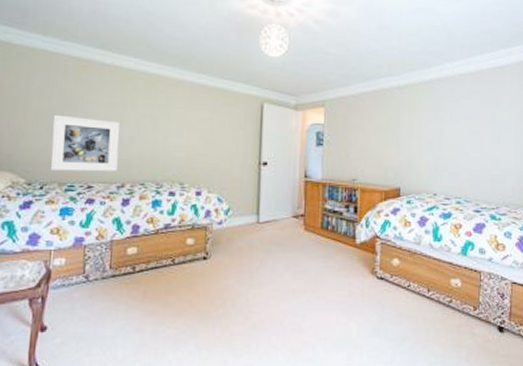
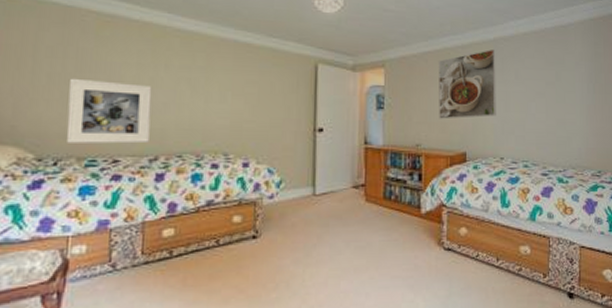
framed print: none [374,90,431,156] -> present [438,50,496,119]

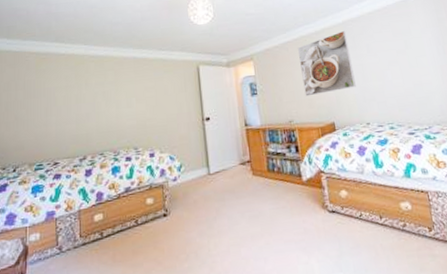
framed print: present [66,78,152,144] -> none [20,101,78,153]

